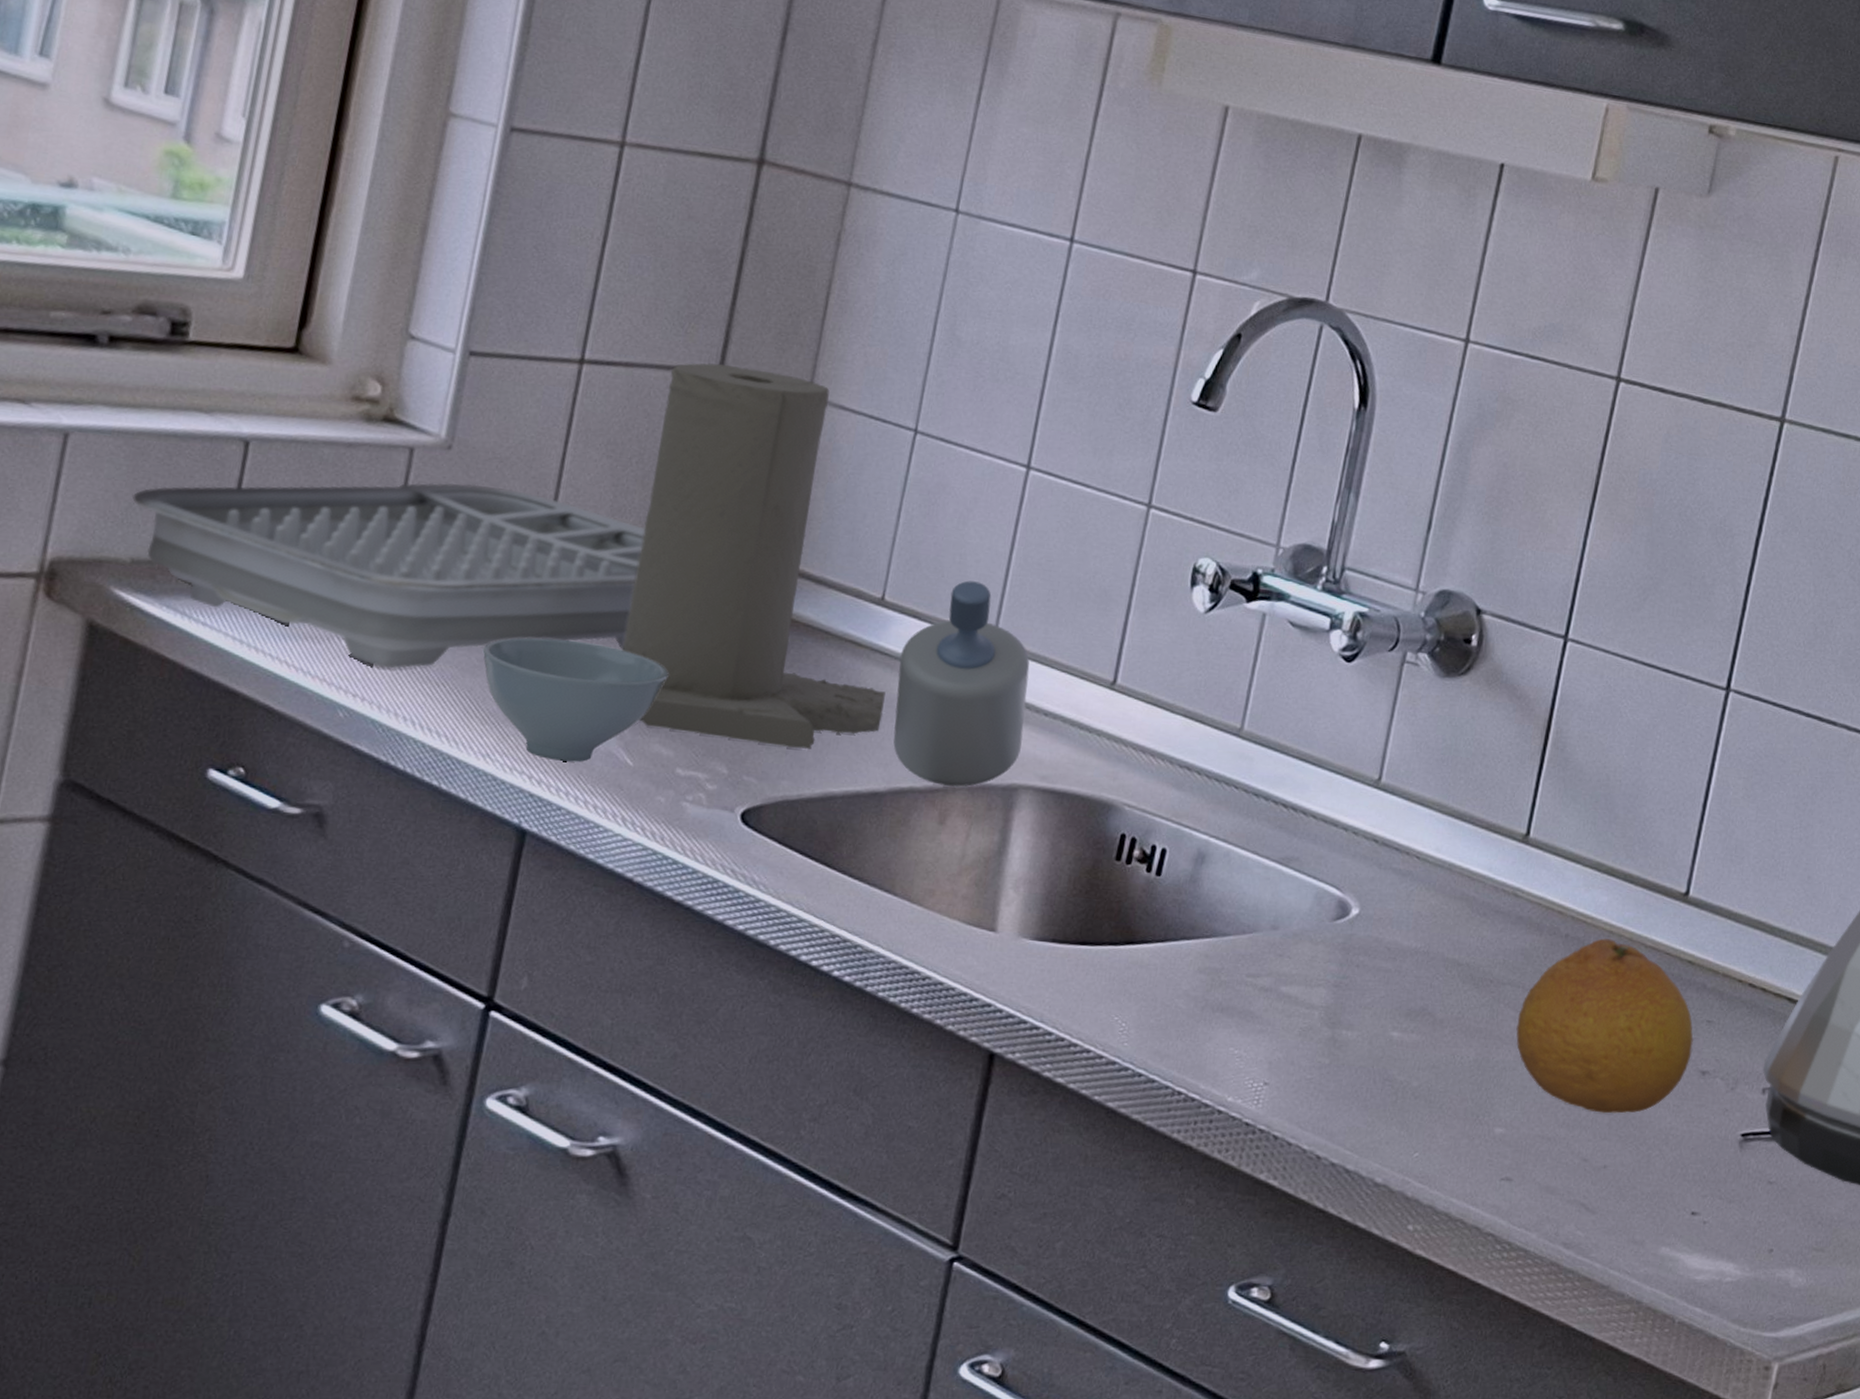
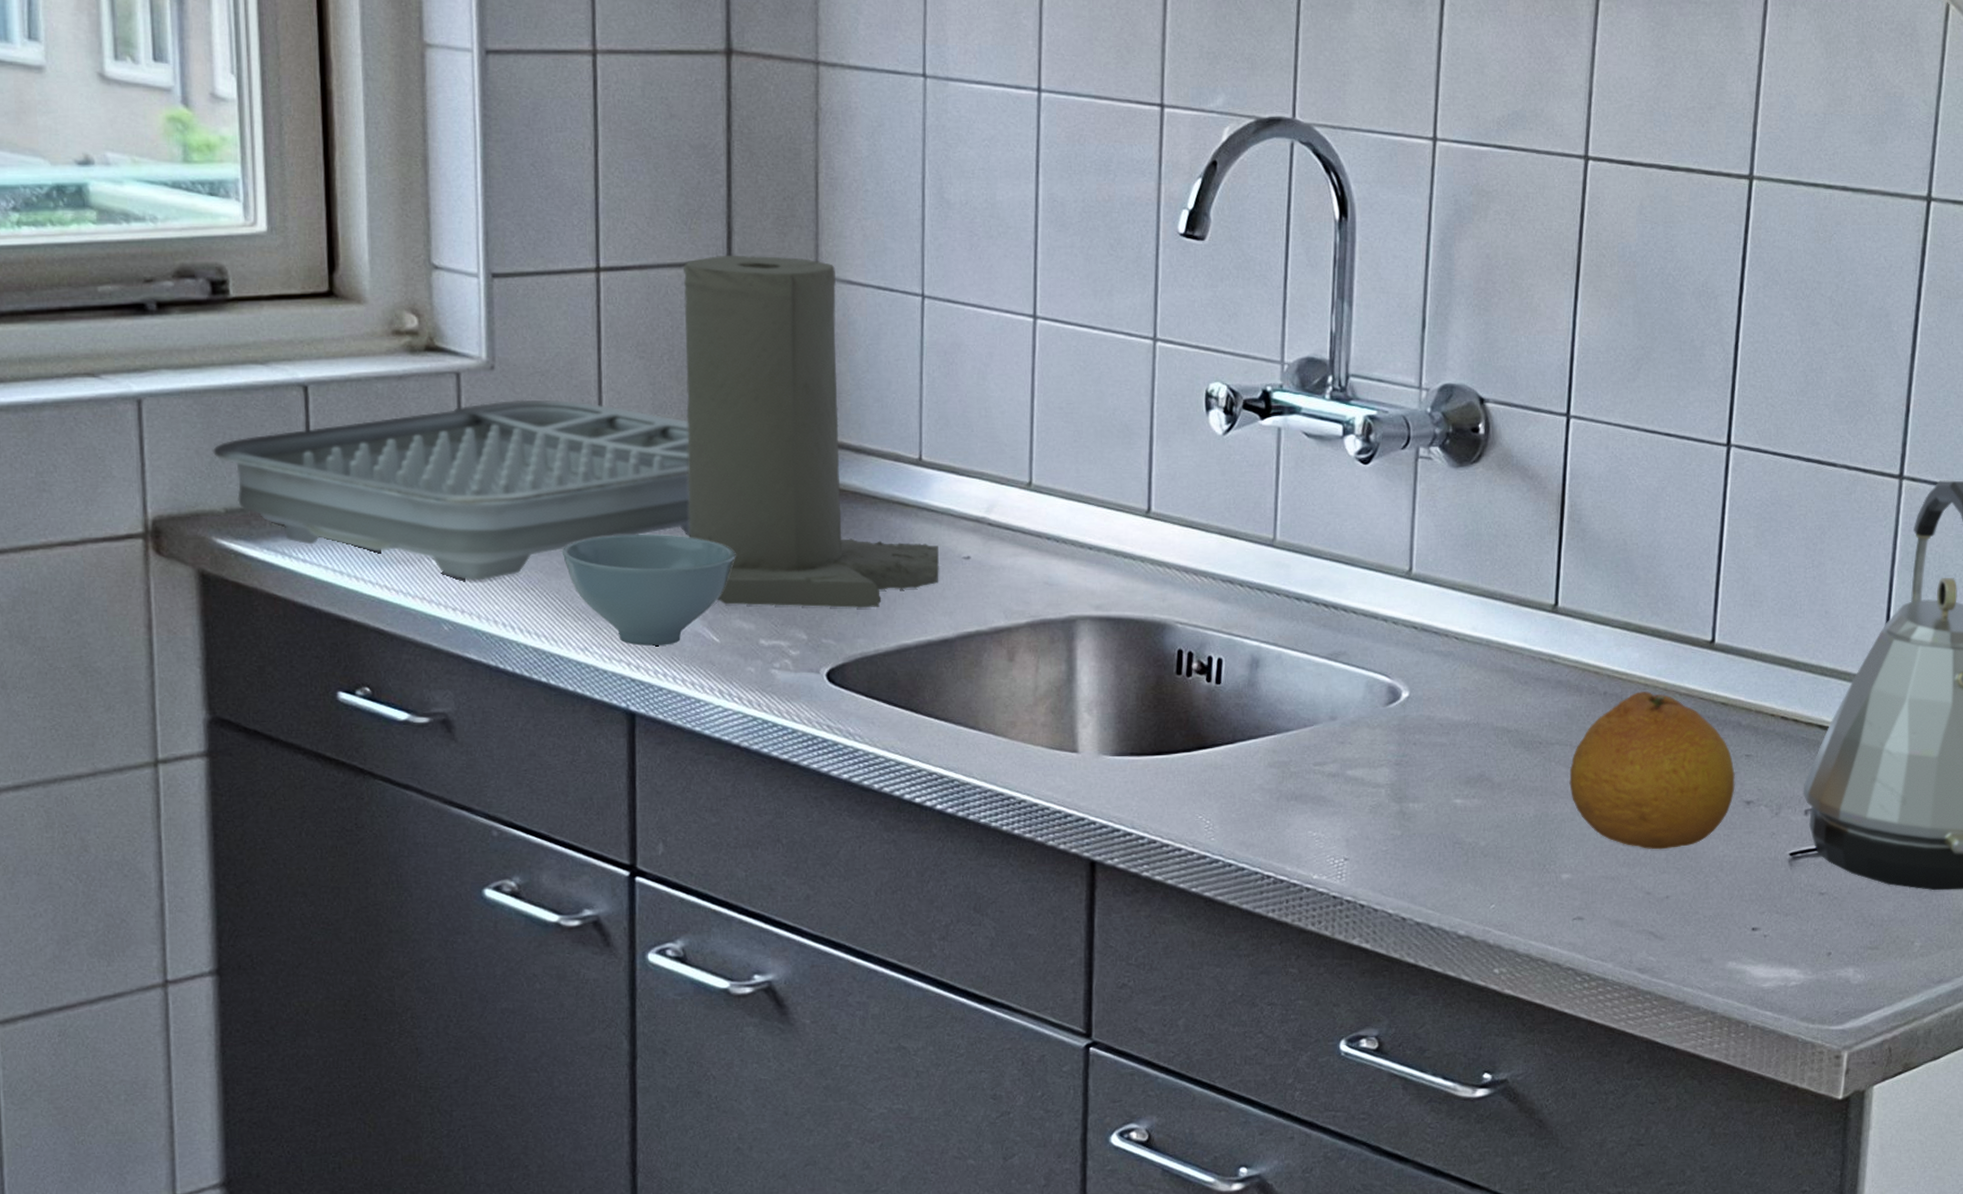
soap dispenser: present [893,580,1030,787] -> none [946,432,1072,625]

